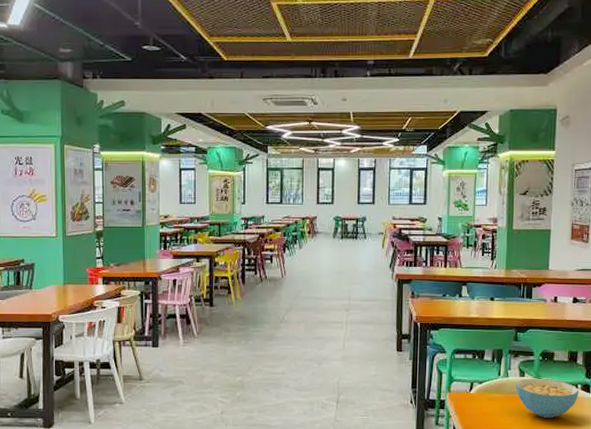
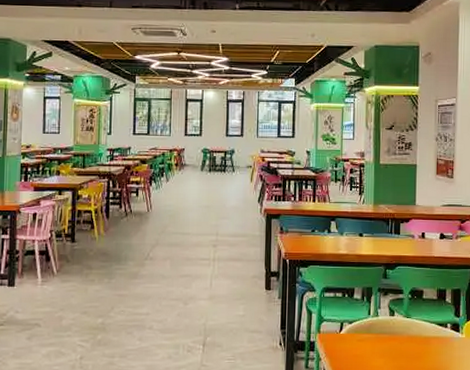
cereal bowl: present [515,378,579,418] -> none [386,317,449,359]

